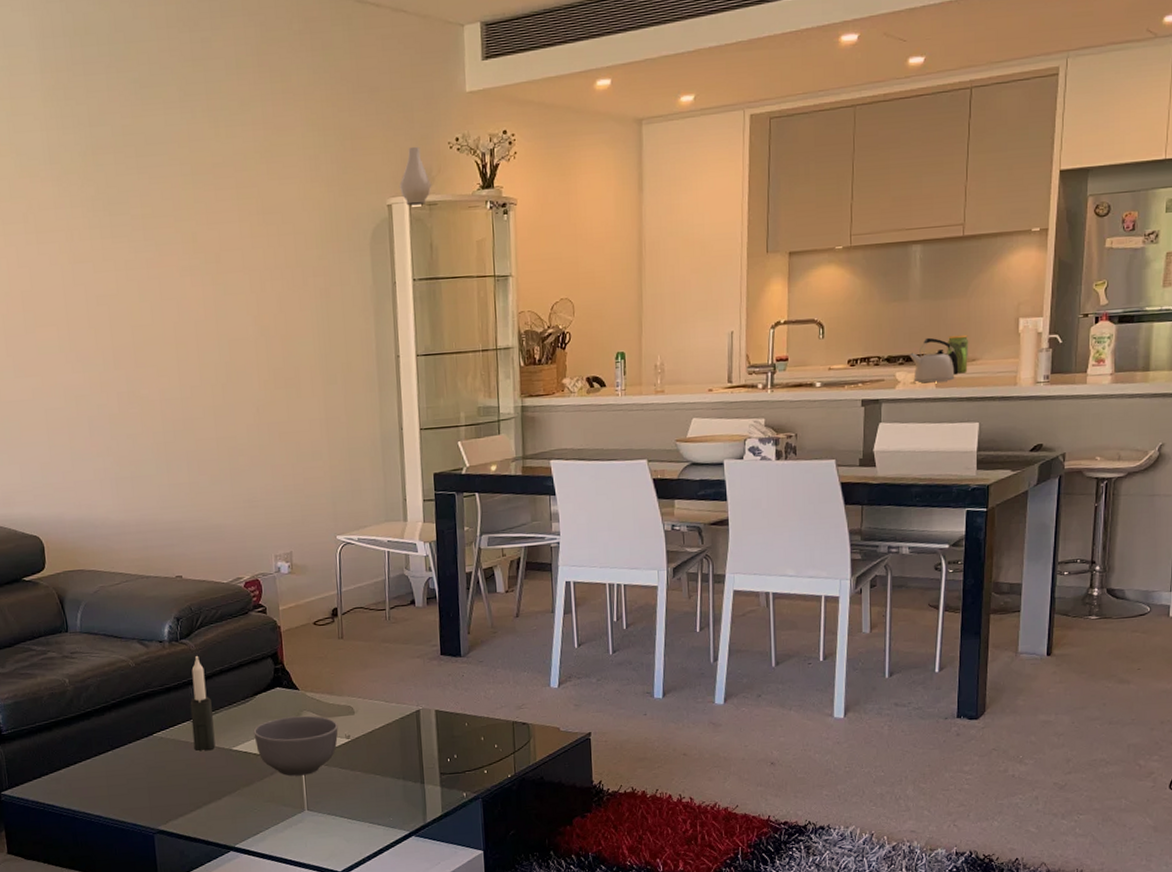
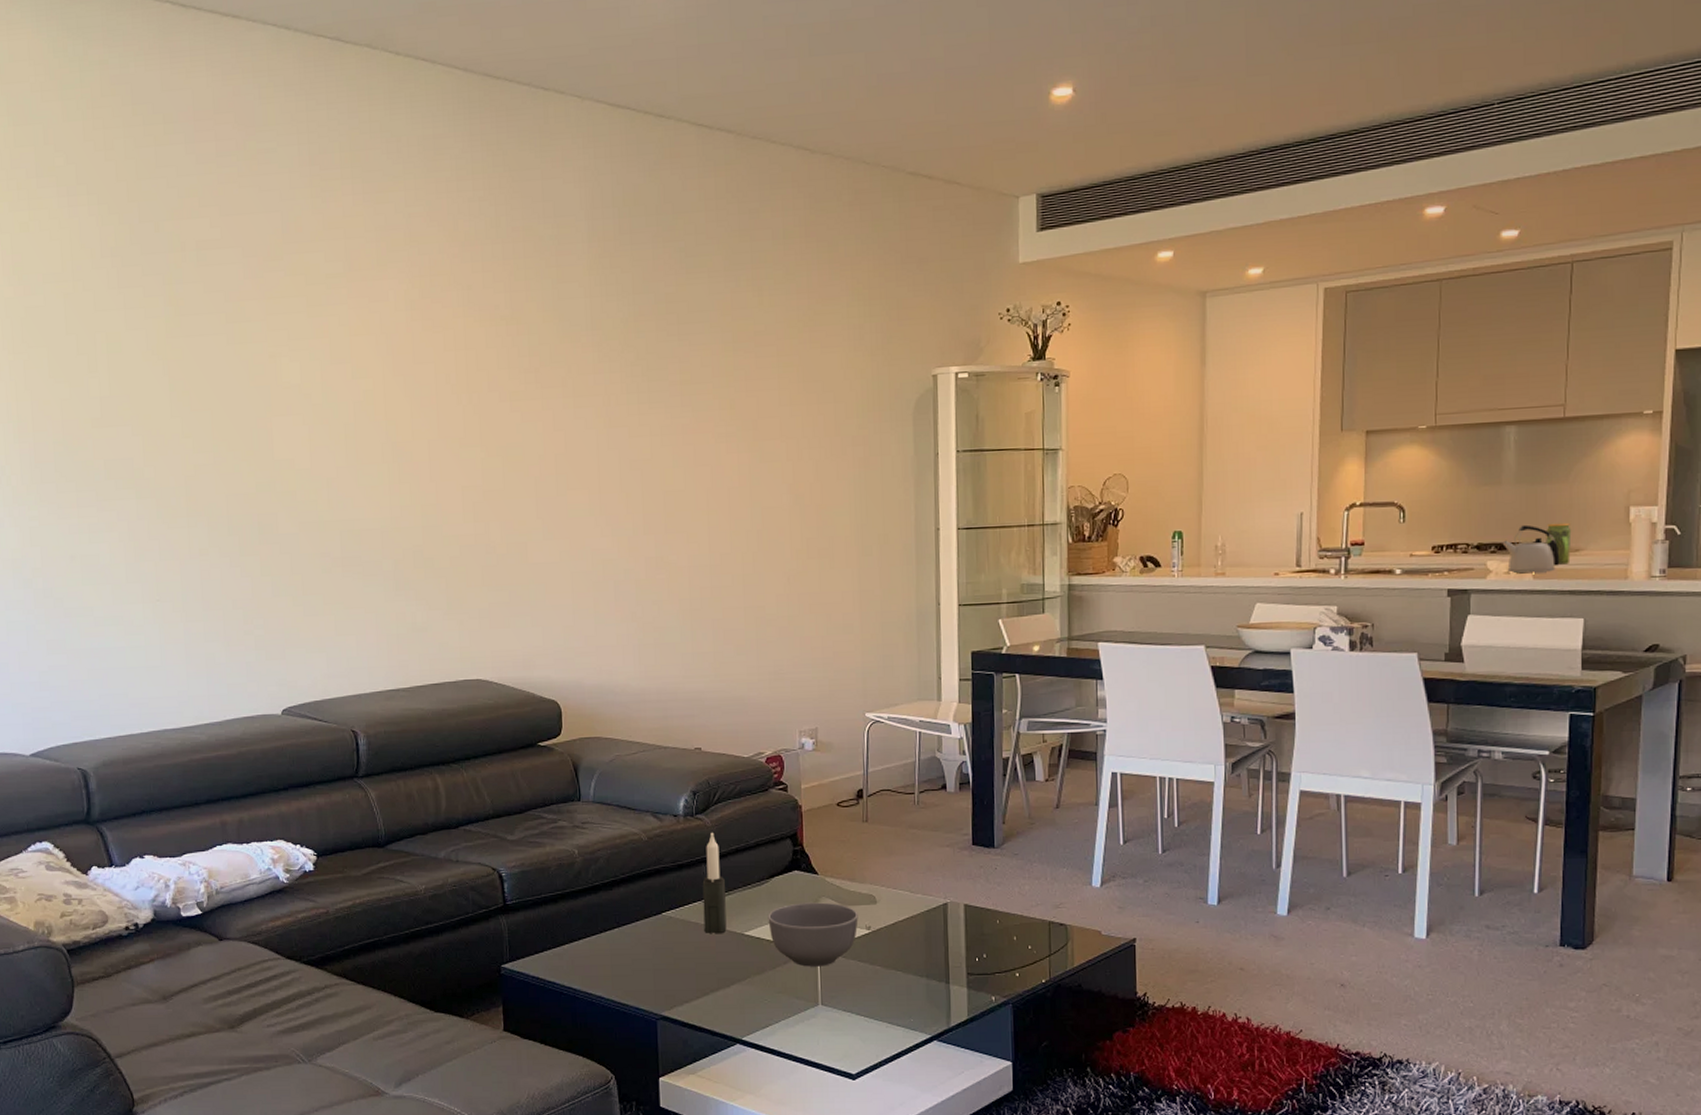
vase: present [400,146,432,206] -> none [946,317,980,376]

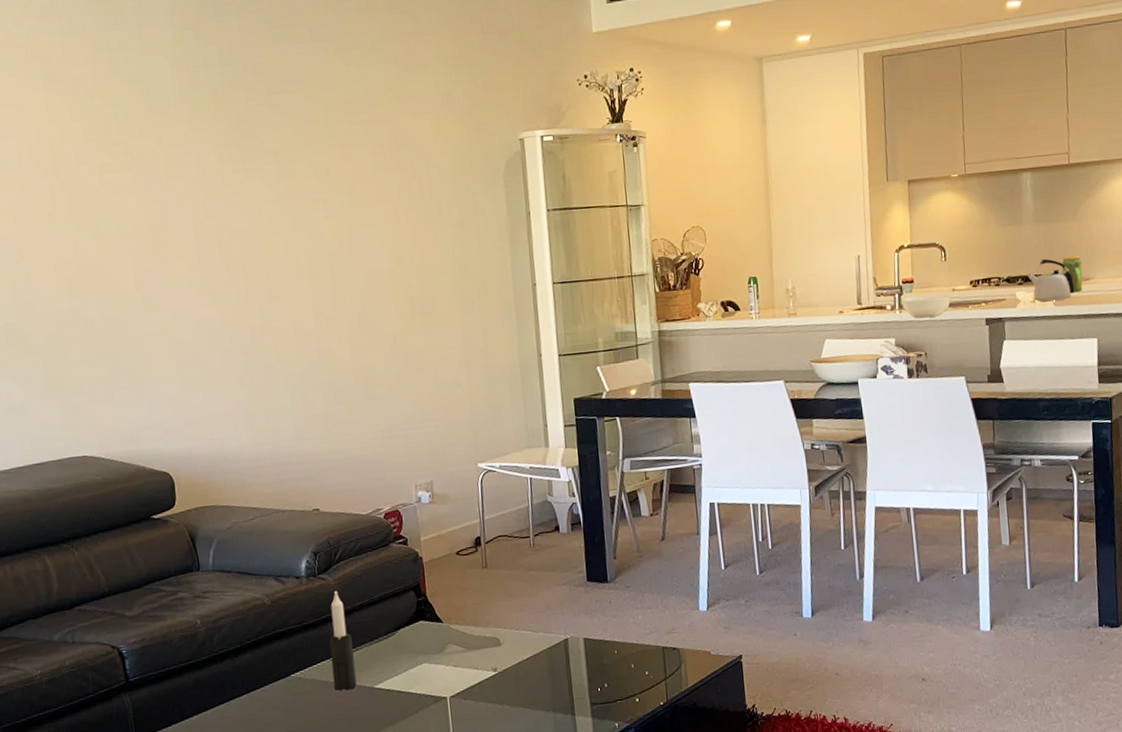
bowl: present [768,902,858,967] -> none [396,649,485,714]
bowl: none [1347,560,1408,585] -> present [901,295,952,319]

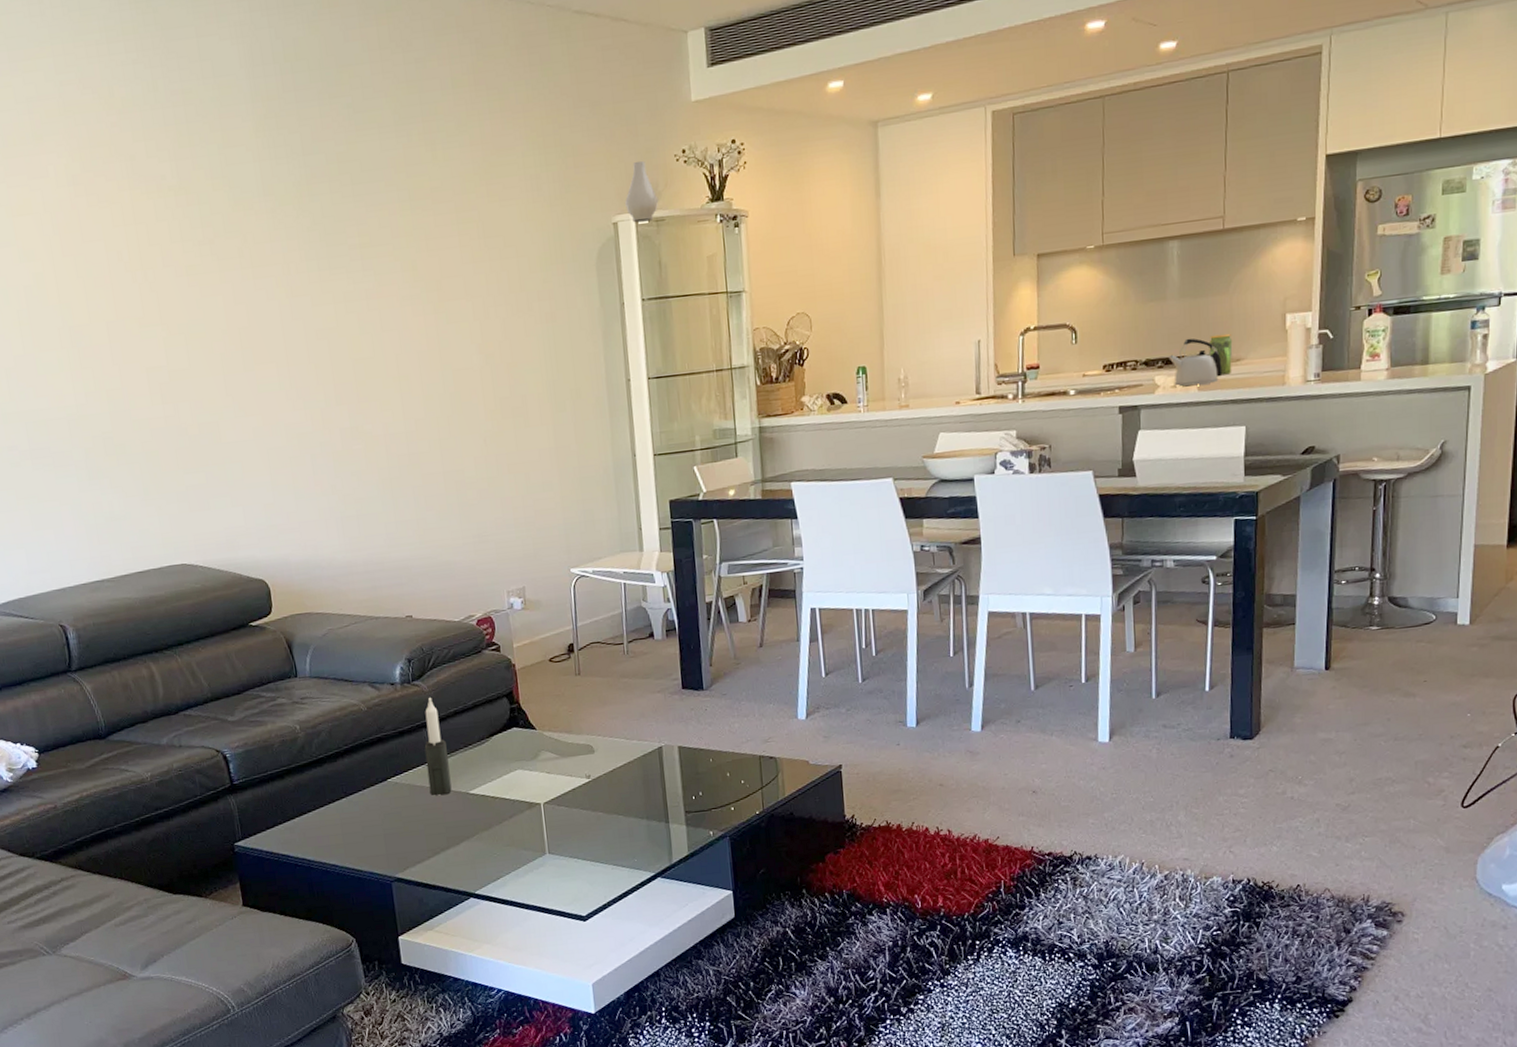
vase: none [531,83,563,140] -> present [625,160,659,223]
bowl: present [901,295,952,319] -> none [1024,381,1081,408]

